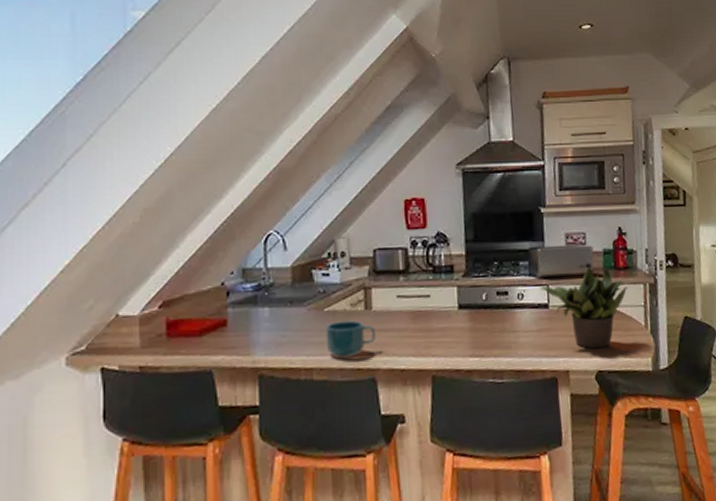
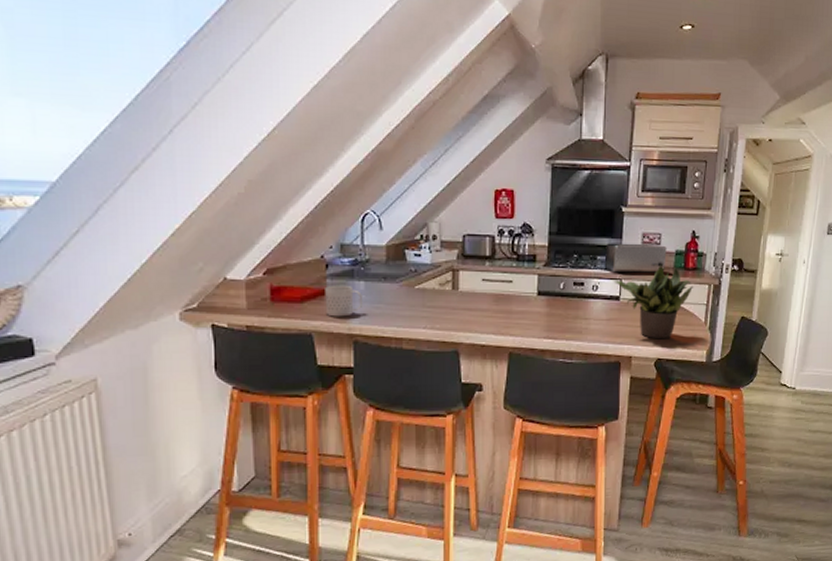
mug: none [226,312,267,350] -> present [325,285,362,317]
cup: present [325,320,375,358] -> none [415,298,460,331]

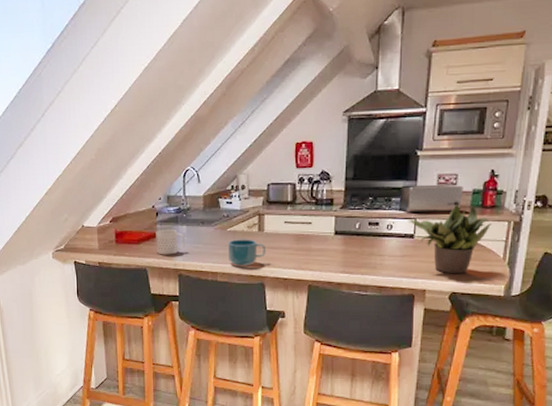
cup: none [415,298,460,331] -> present [227,239,265,267]

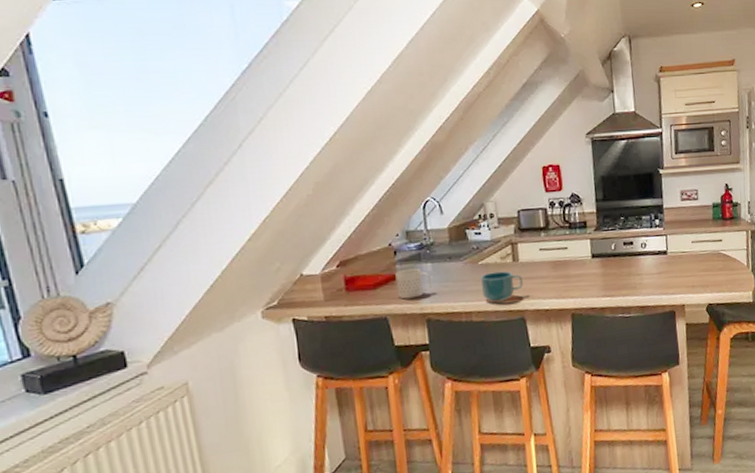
toaster: present [400,184,463,214] -> none [649,199,705,231]
potted plant: present [407,204,492,274] -> none [659,217,733,286]

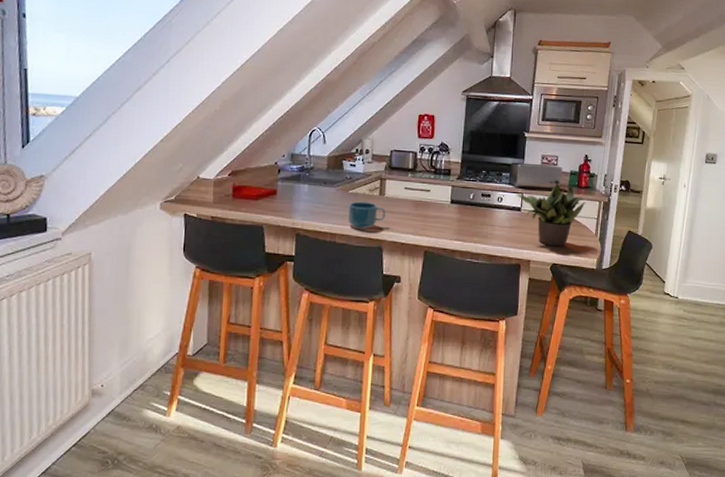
mug: present [395,268,431,300] -> none [275,186,306,213]
toaster: none [649,199,705,231] -> present [509,162,563,190]
potted plant: none [659,217,733,286] -> present [516,182,586,247]

